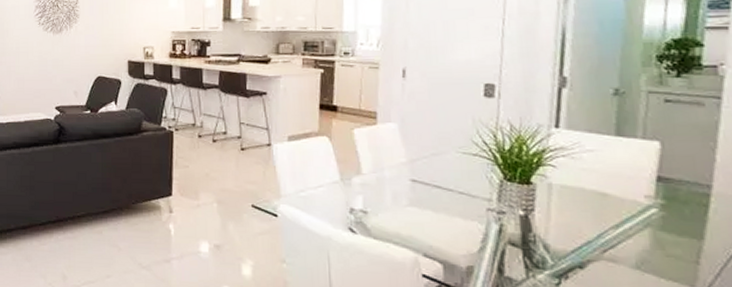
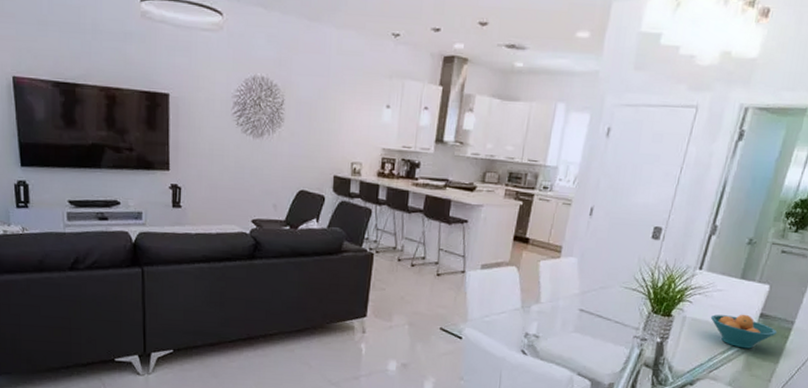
fruit bowl: none [585,178,690,221] -> present [710,314,778,349]

